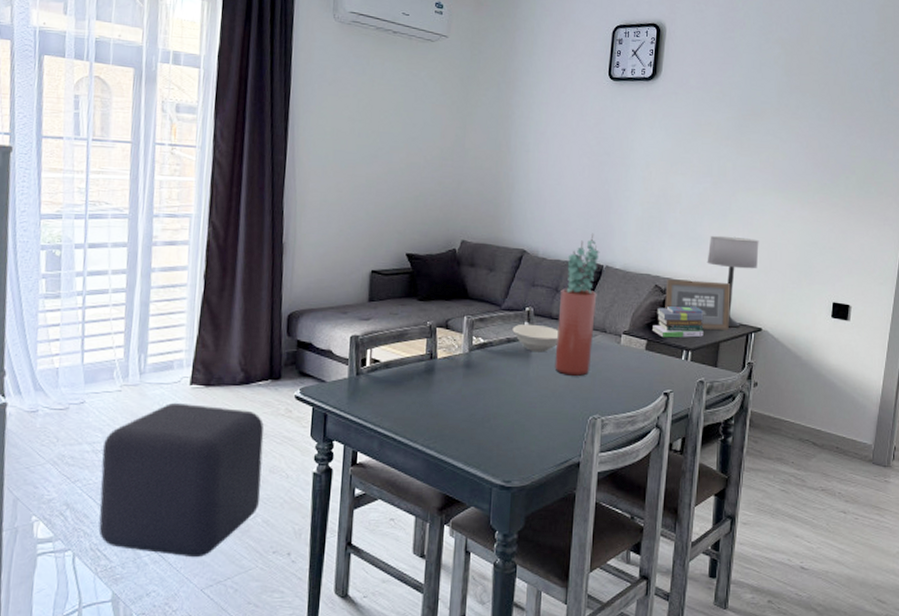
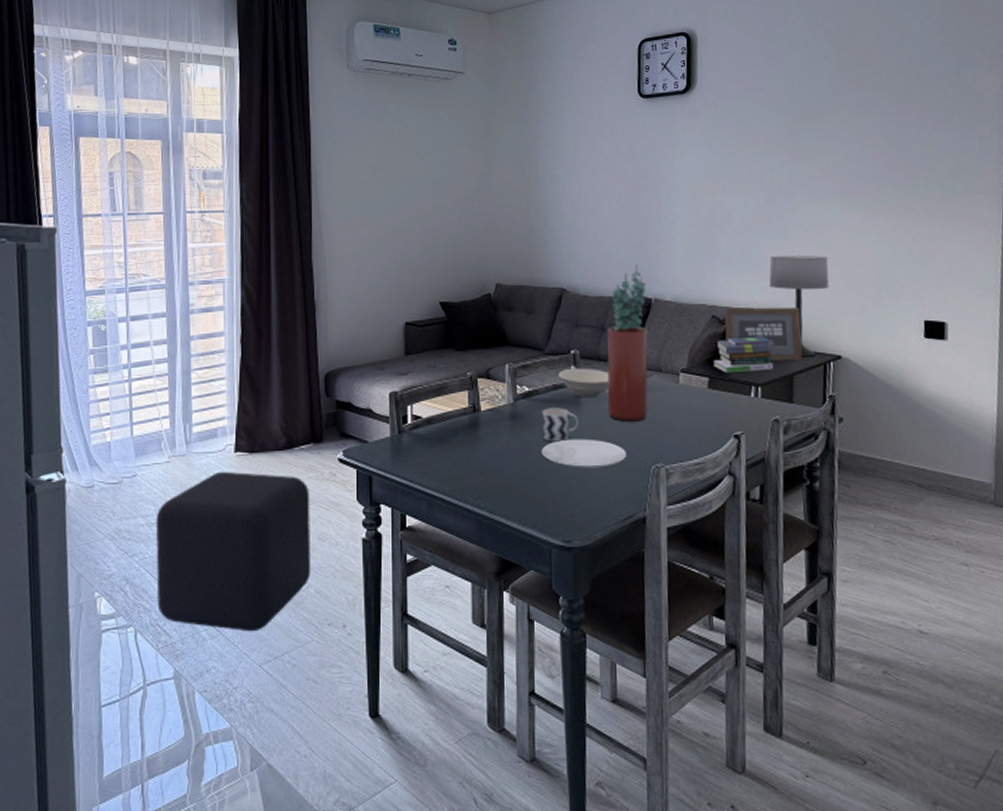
plate: none [490,388,568,417] -> present [541,438,626,469]
cup: none [492,359,528,391] -> present [541,408,579,442]

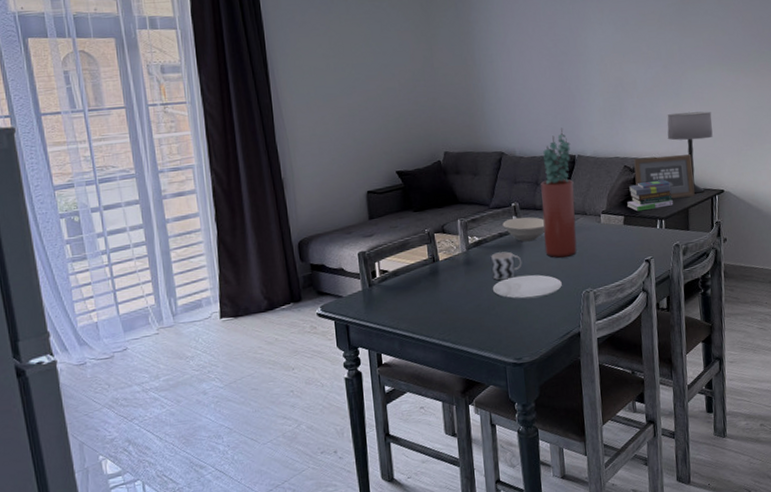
cube: present [155,471,311,632] -> none [150,333,302,471]

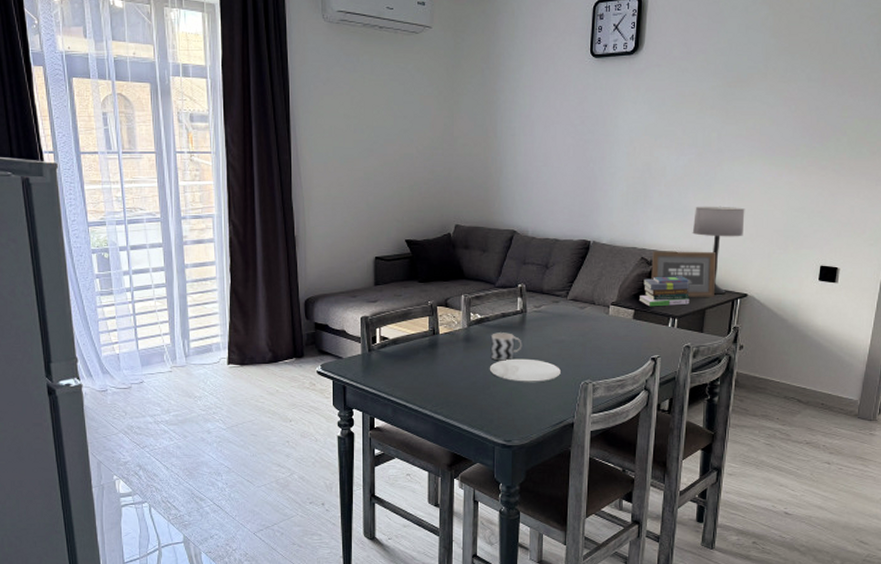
bowl: present [502,217,545,242] -> none [507,299,550,325]
vase: present [540,127,577,258] -> none [547,211,587,345]

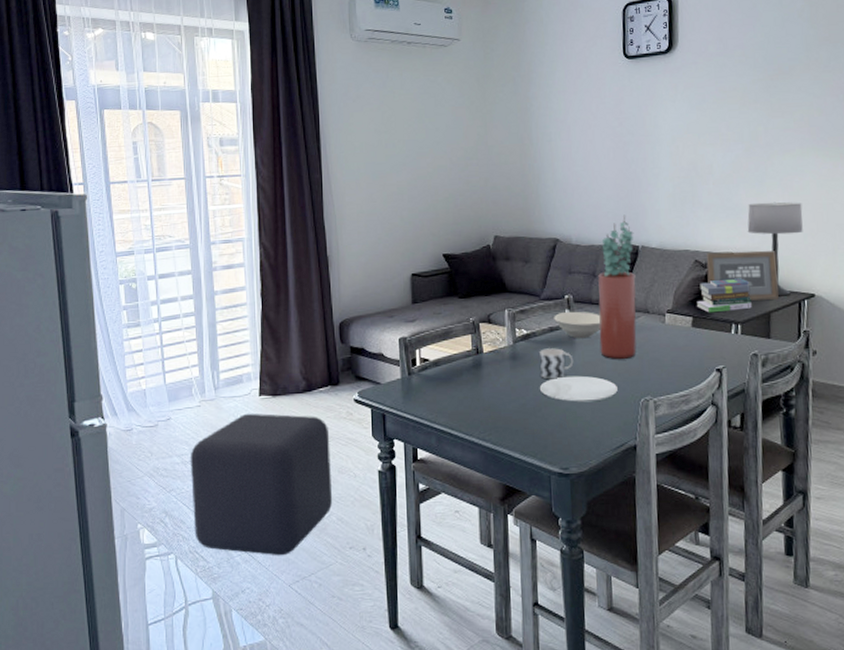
cube: none [162,380,295,508] -> present [190,413,333,556]
bowl: none [507,299,550,325] -> present [554,311,601,339]
vase: none [547,211,587,345] -> present [598,214,637,359]

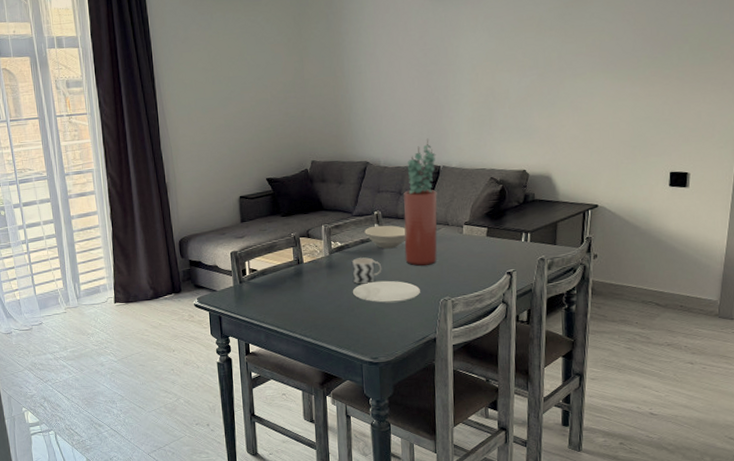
cube: present [190,413,333,556] -> none [60,317,181,431]
books: present [697,278,752,313] -> none [491,192,541,224]
picture frame: present [706,250,779,300] -> none [500,167,565,212]
table lamp: present [747,202,803,296] -> none [539,122,591,208]

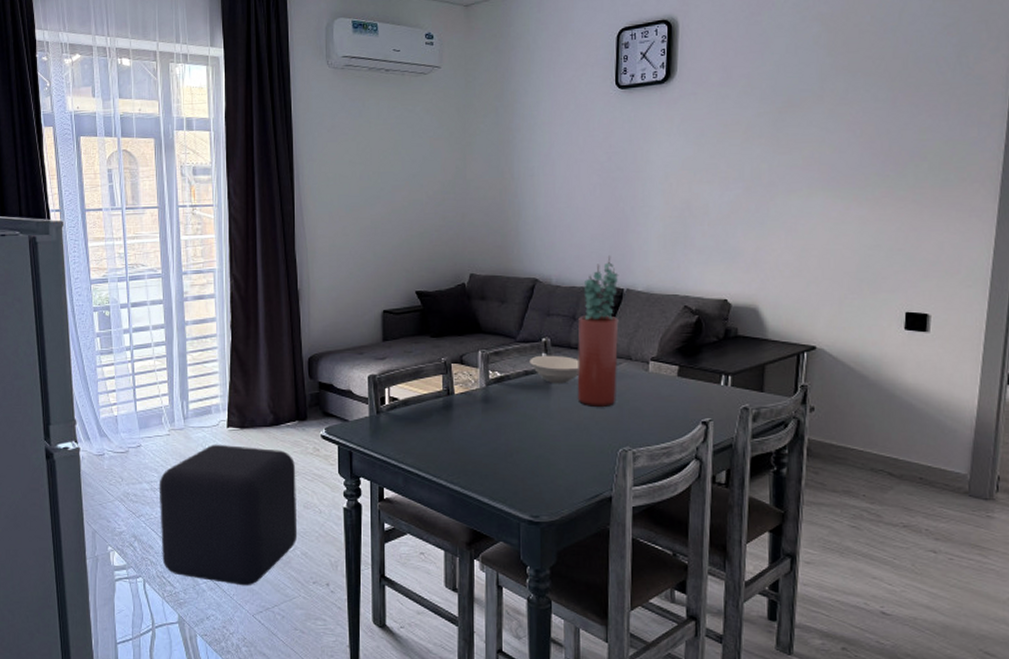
cube: none [60,317,181,431] -> present [159,444,298,586]
cup: present [352,257,382,284] -> none [512,392,549,424]
plate: present [352,280,420,303] -> none [511,422,594,450]

